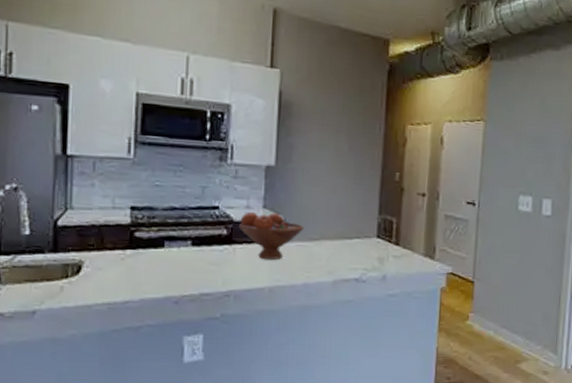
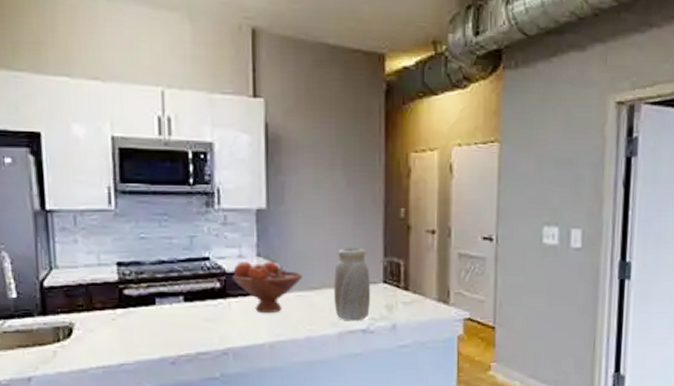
vase: none [331,205,366,271] -> present [334,248,371,321]

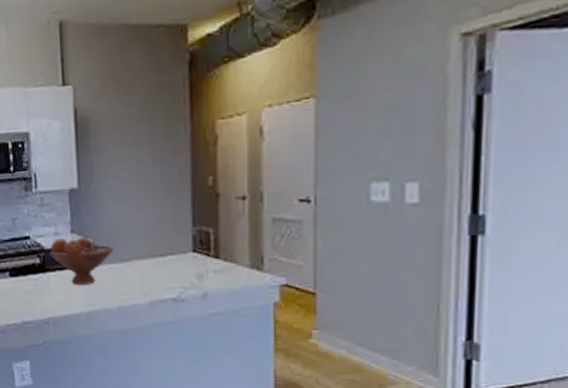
vase: present [334,248,371,321] -> none [143,219,181,291]

